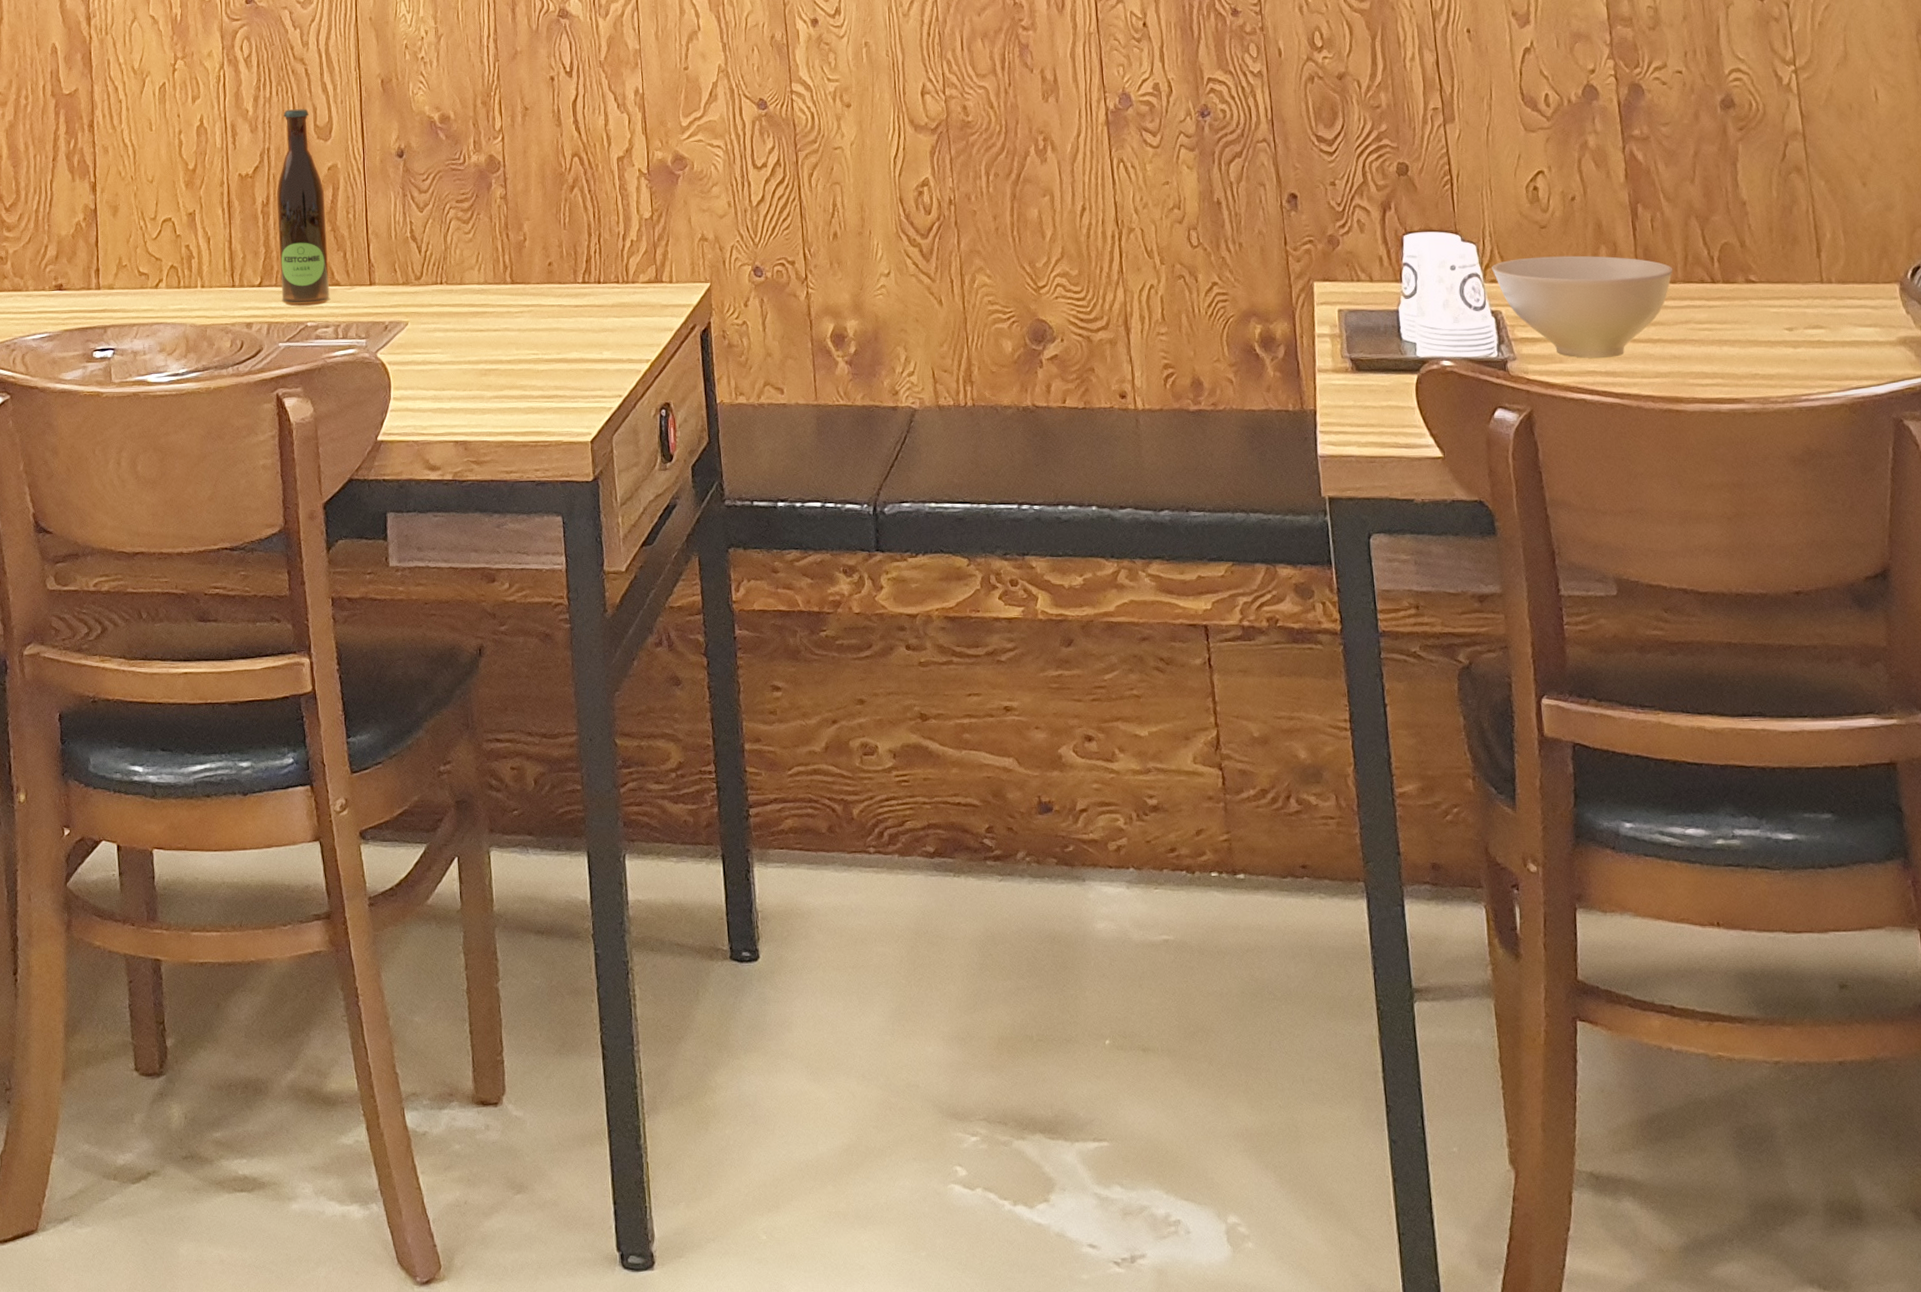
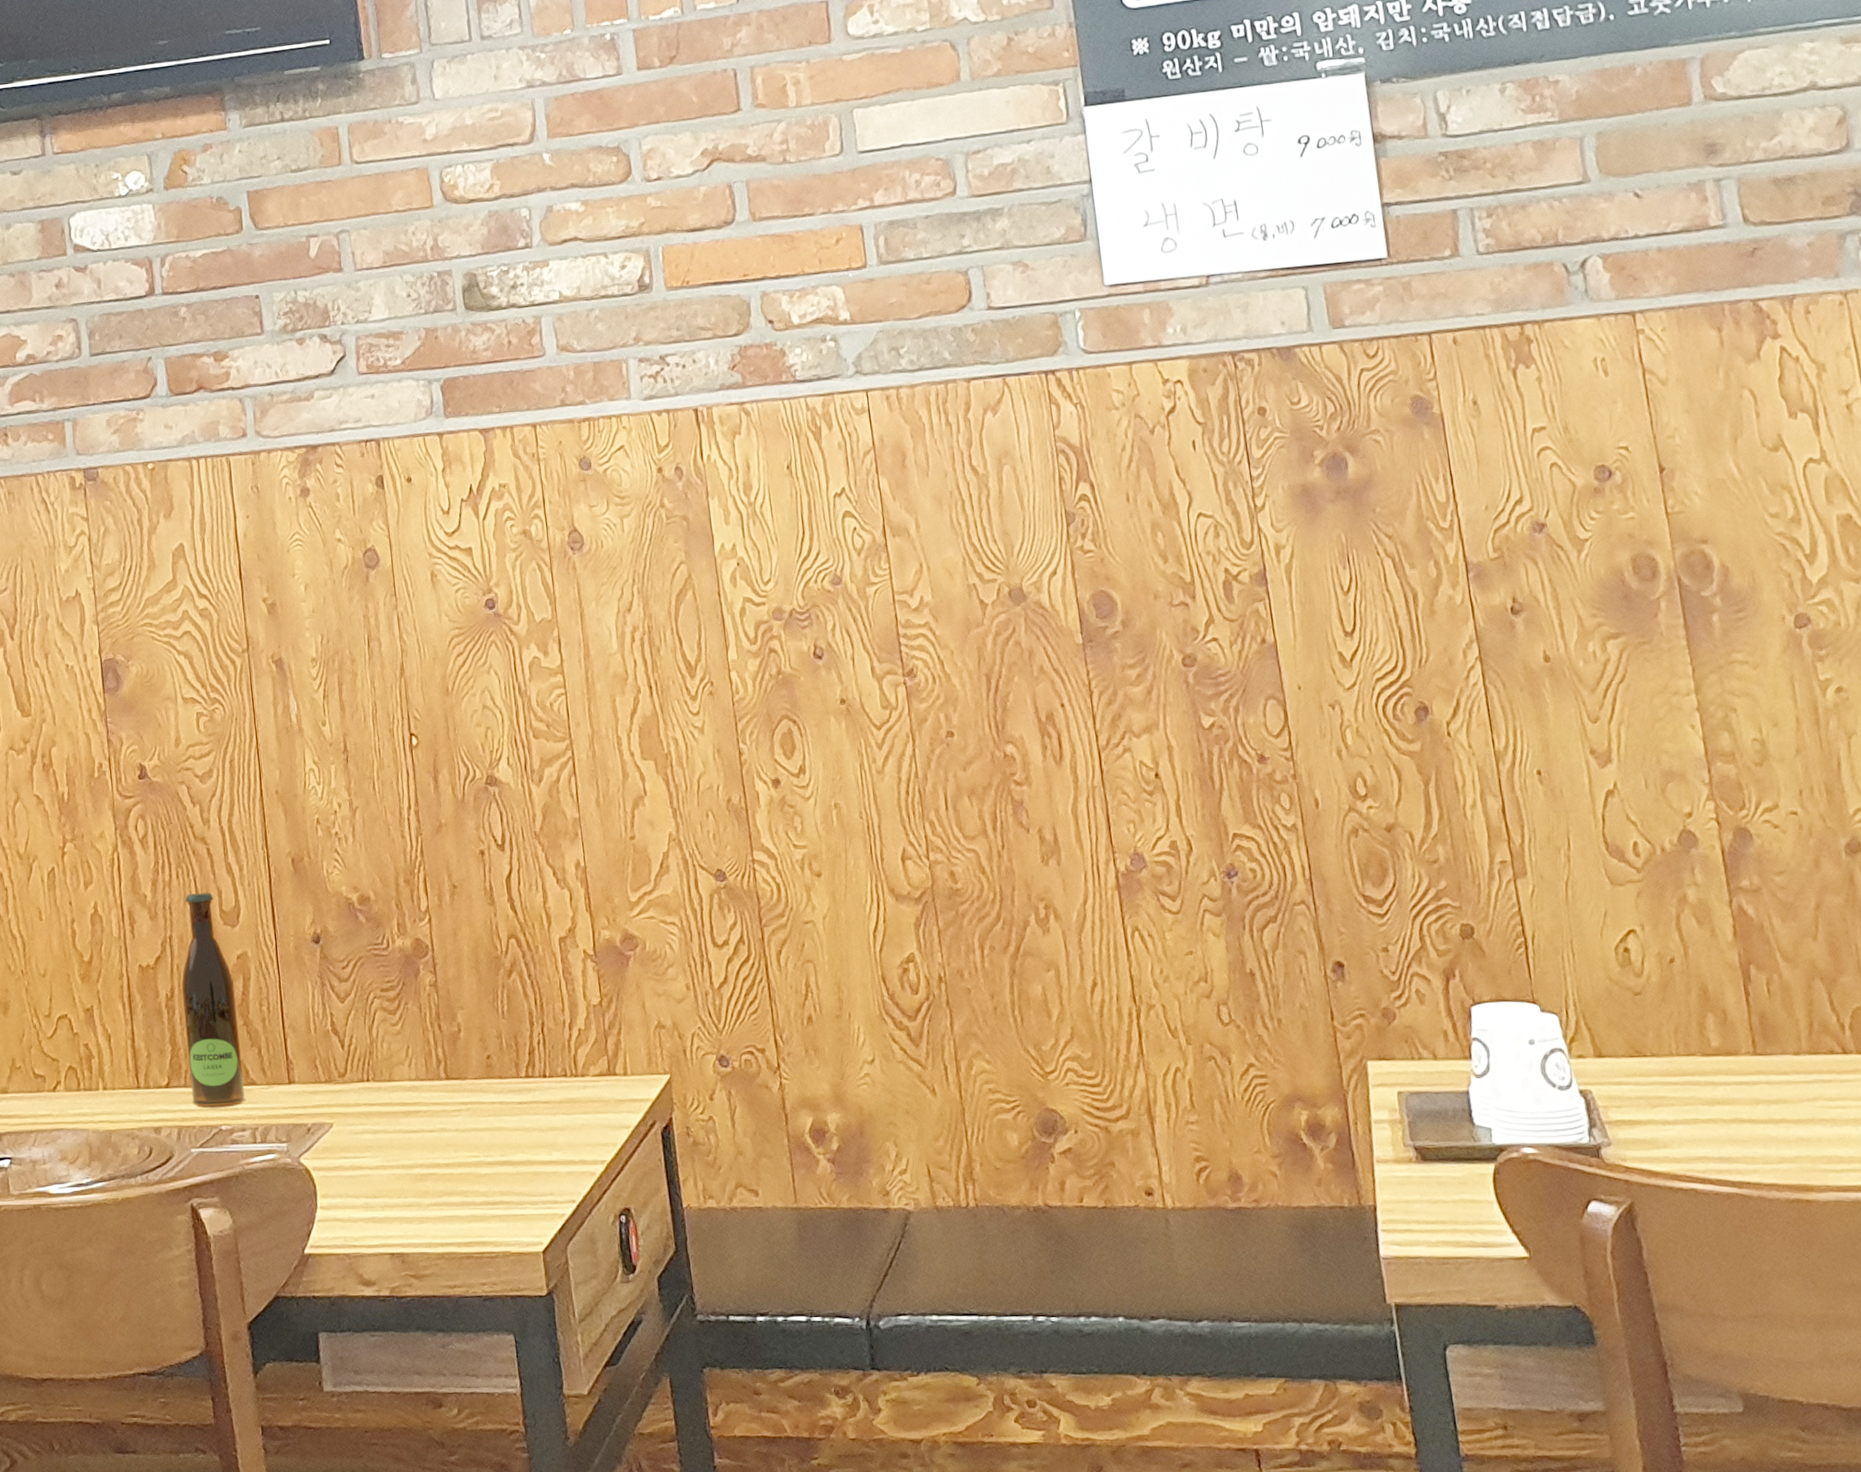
bowl: present [1491,255,1673,358] -> none [1577,1025,1796,1142]

